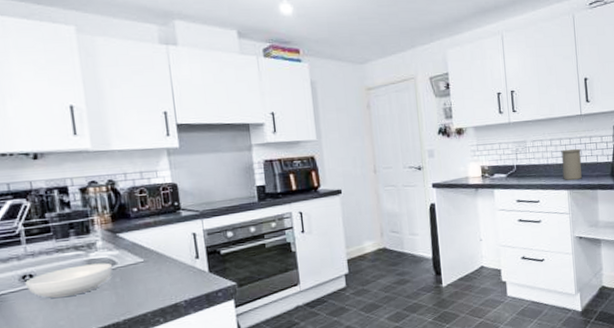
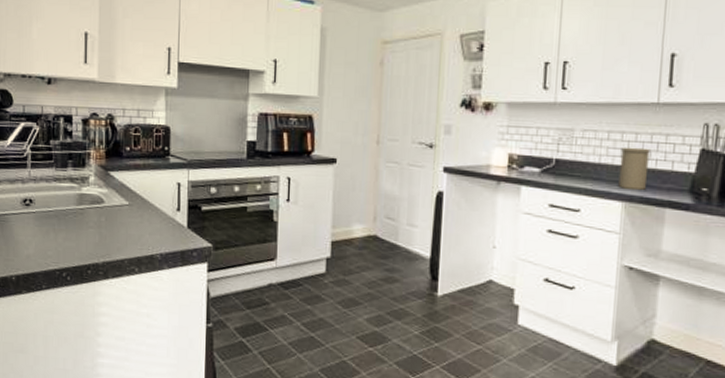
bowl: present [25,262,113,299] -> none [25,198,101,228]

